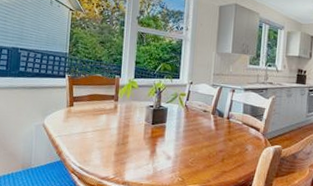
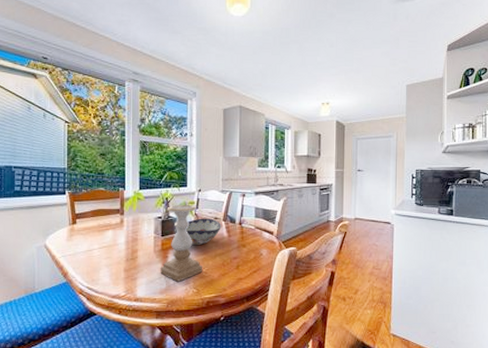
candle holder: none [148,95,190,170] -> present [160,205,203,282]
decorative bowl: none [165,110,210,136] -> present [175,218,221,246]

